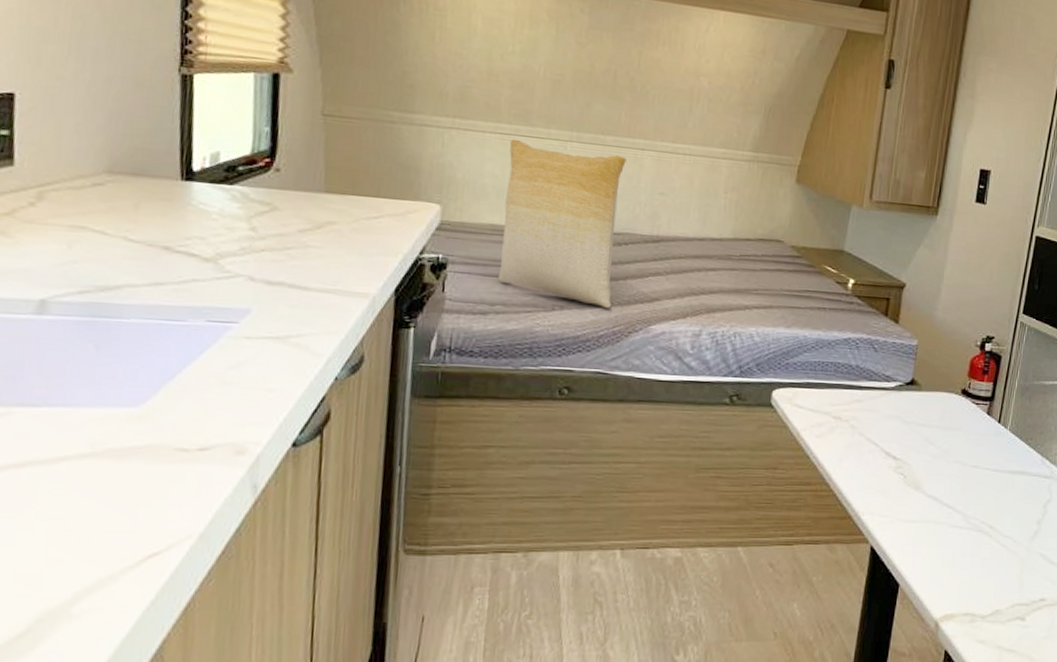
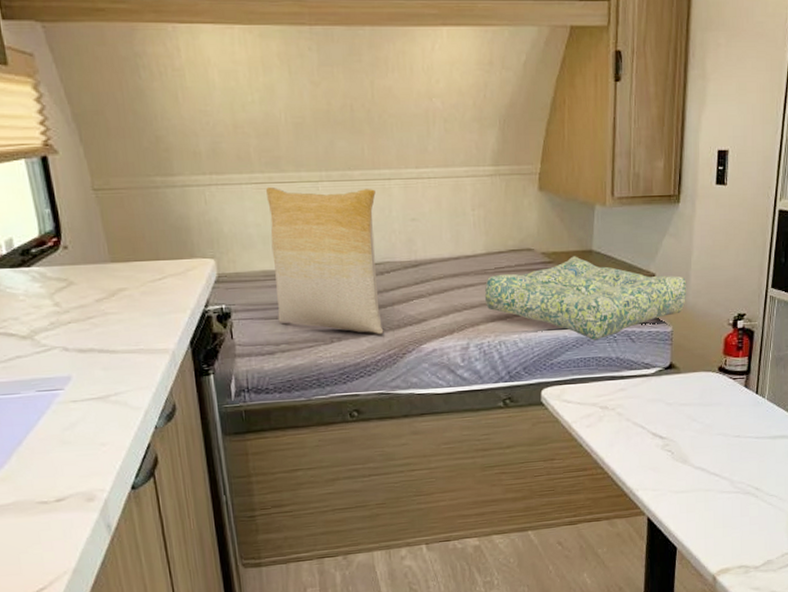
seat cushion: none [724,254,937,345] -> present [484,256,687,341]

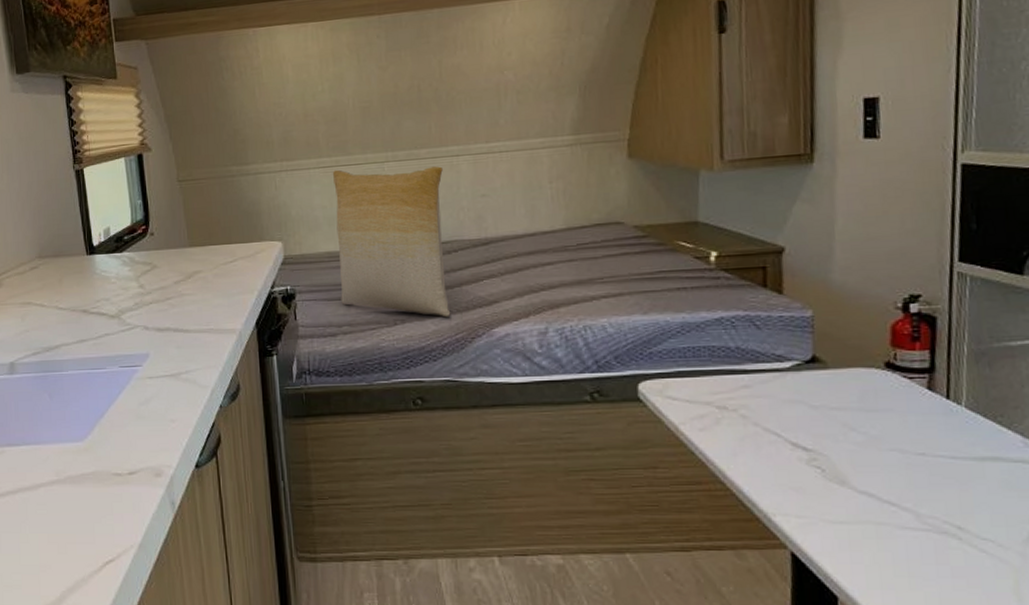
seat cushion: present [484,256,687,341] -> none [565,228,831,326]

